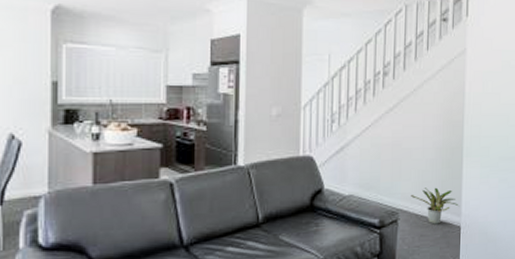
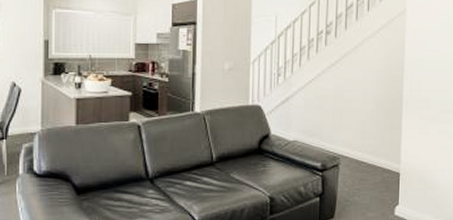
potted plant: present [411,187,459,225] -> none [352,136,398,170]

